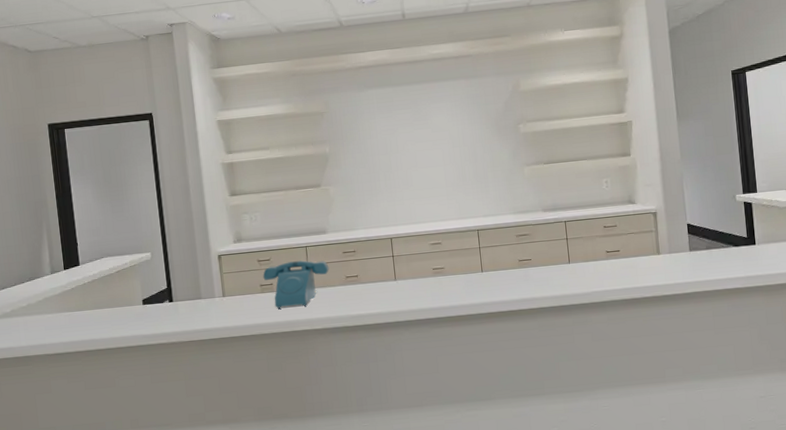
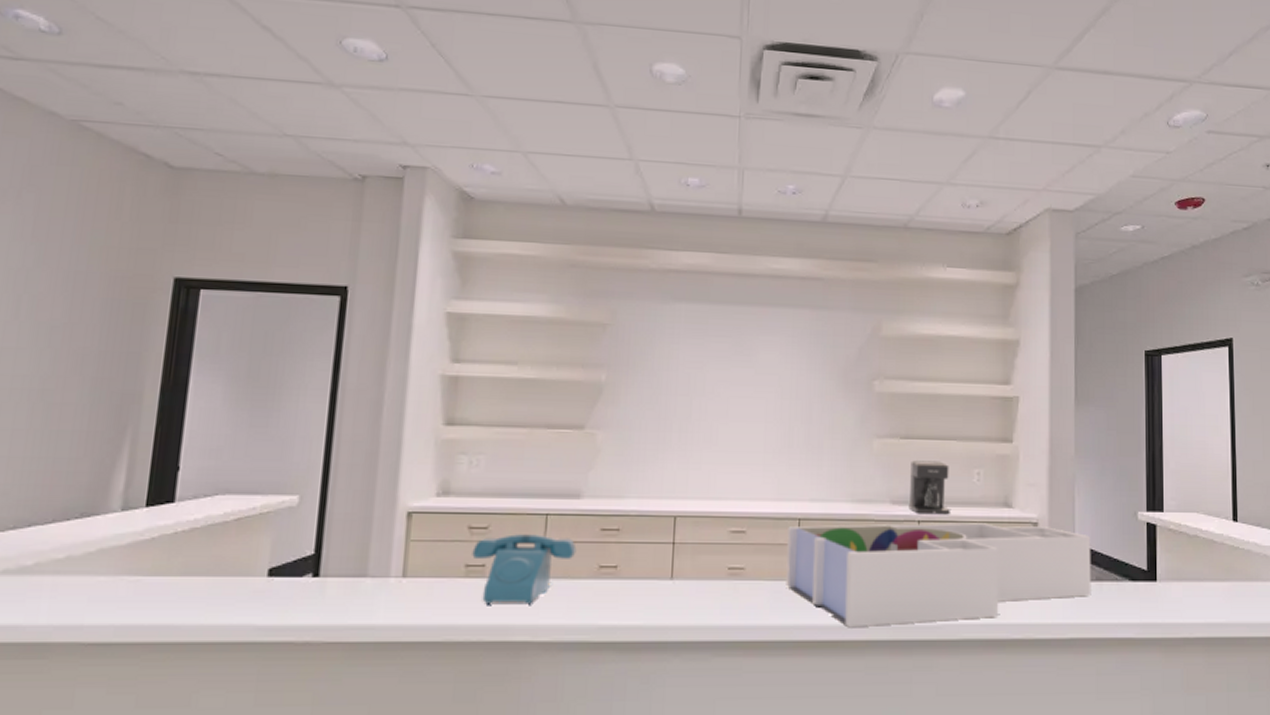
desk organizer: none [470,214,704,301] -> present [786,523,1091,628]
coffee maker: none [554,176,588,217] -> present [908,460,950,515]

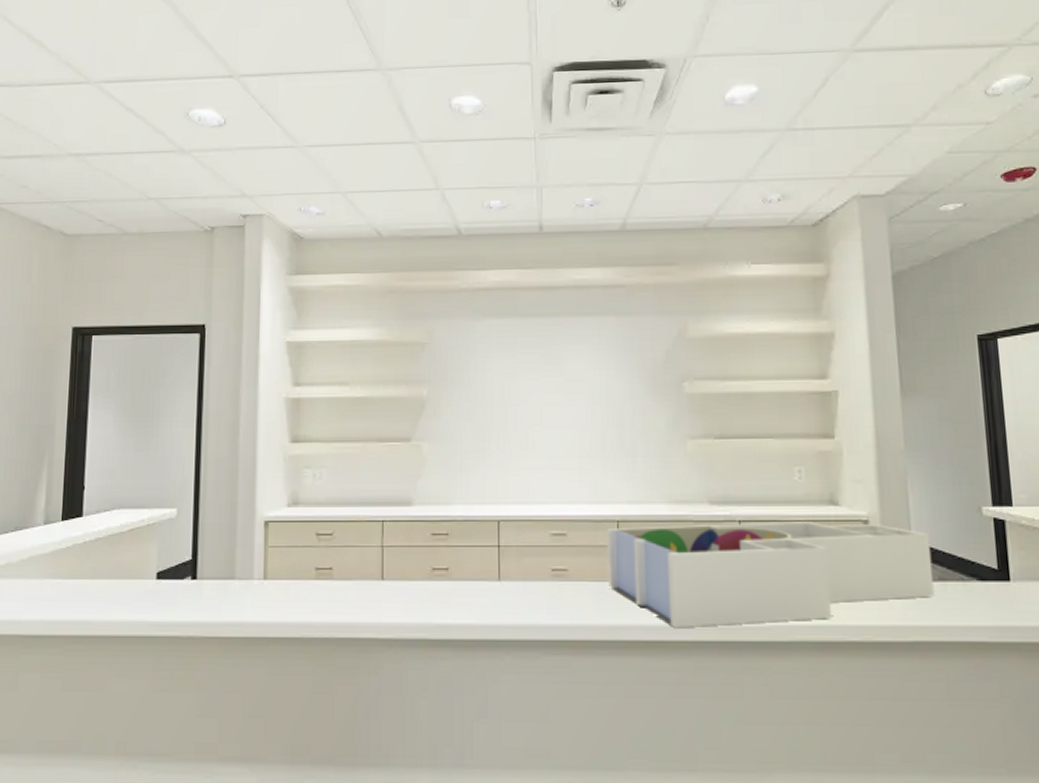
telephone: present [472,534,577,603] -> none [321,540,411,603]
coffee maker: present [908,460,950,515] -> none [727,460,772,514]

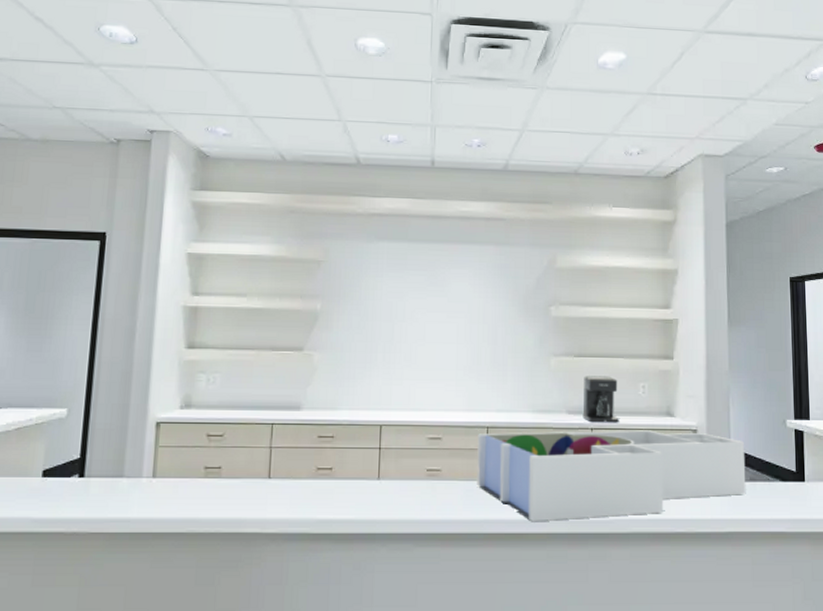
coffee maker: none [727,460,772,514] -> present [582,376,619,423]

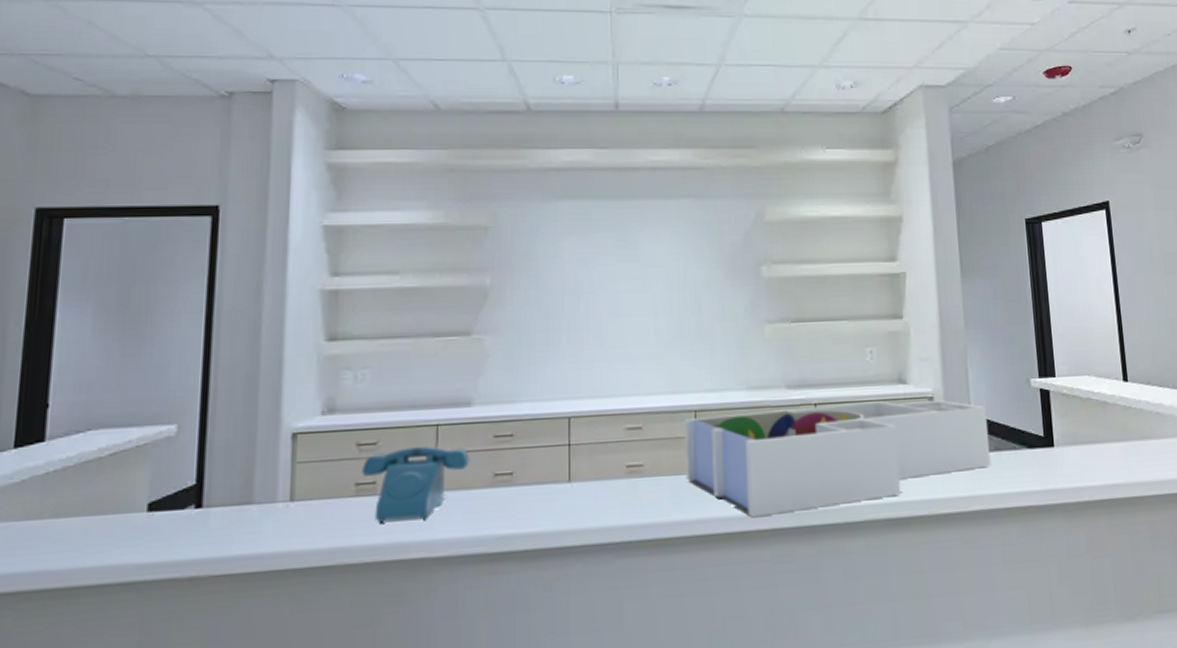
telephone: none [210,441,298,500] -> present [362,446,470,521]
coffee maker: present [582,376,619,423] -> none [803,342,846,398]

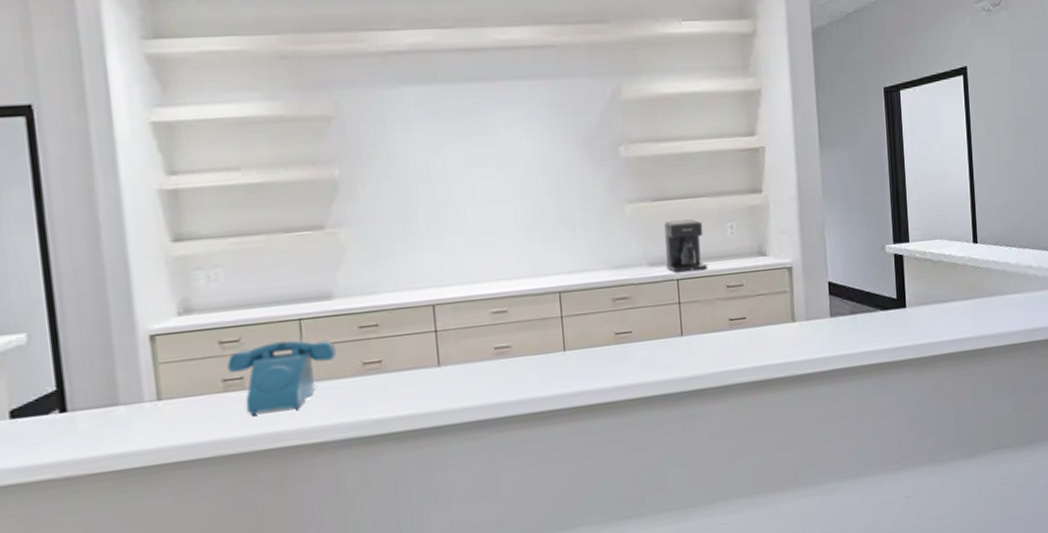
desk organizer: present [684,399,991,518] -> none [549,269,847,389]
coffee maker: none [803,342,846,398] -> present [664,219,707,274]

